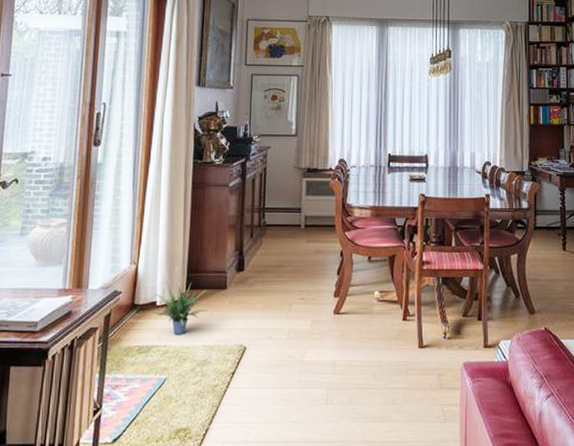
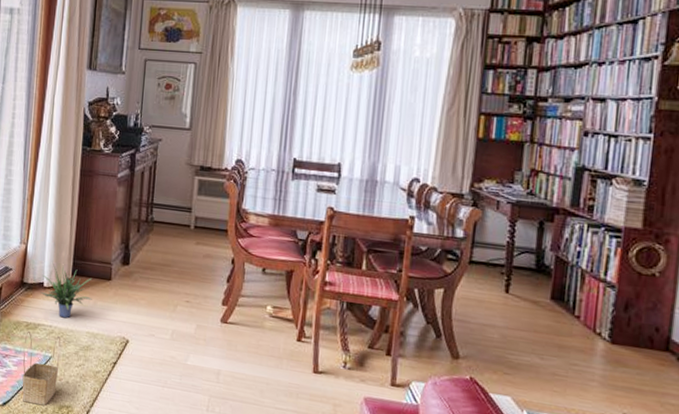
basket: none [134,355,176,434] -> present [22,330,61,406]

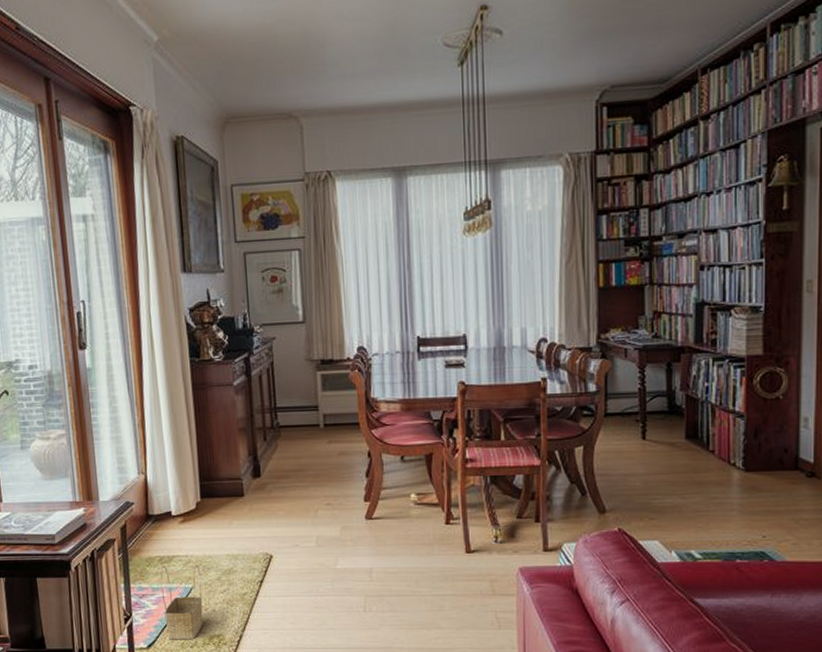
potted plant: present [40,262,92,318] -> none [168,488,227,545]

